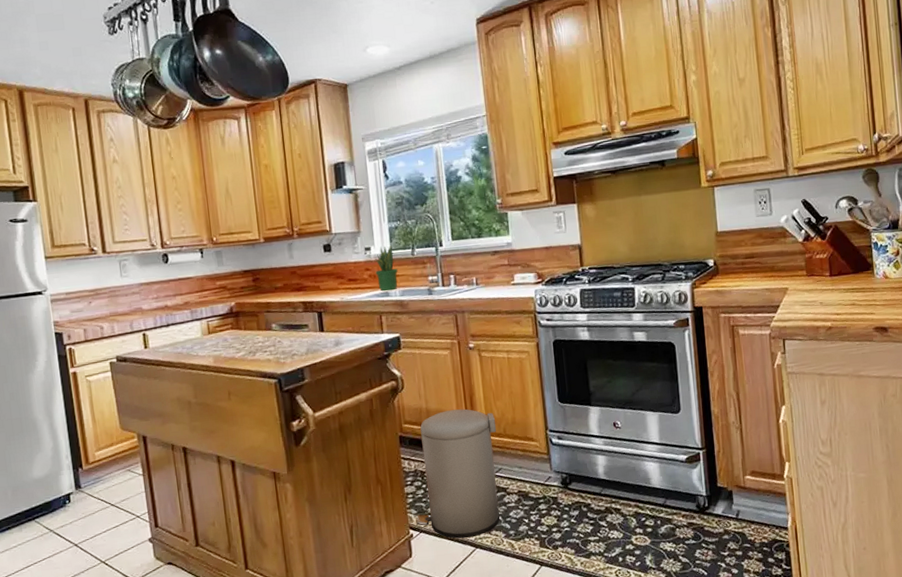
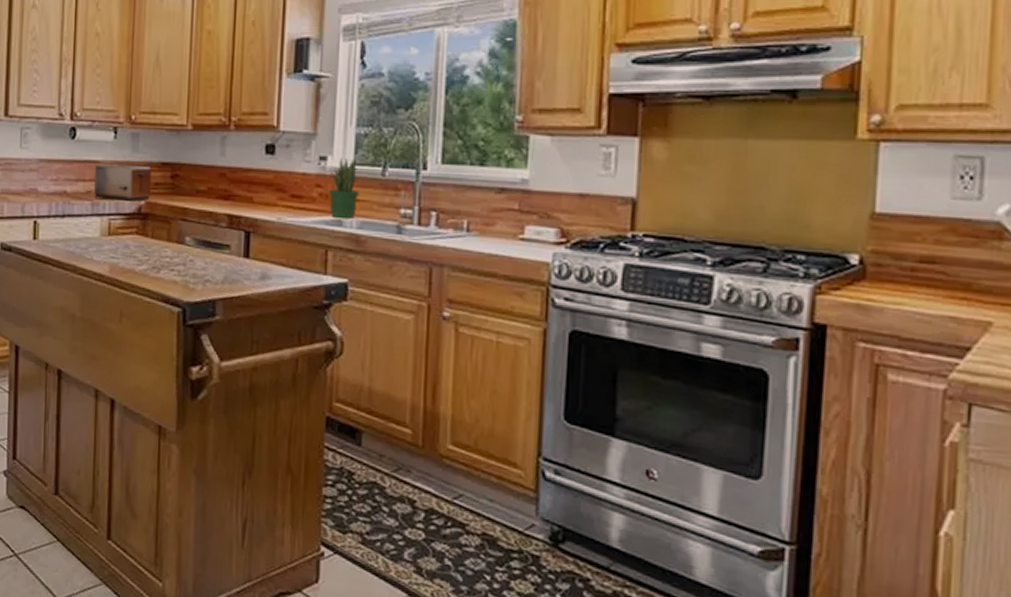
toaster: none [188,275,239,307] -> present [94,163,152,202]
pedal bin: present [417,409,501,538] -> none [333,396,465,580]

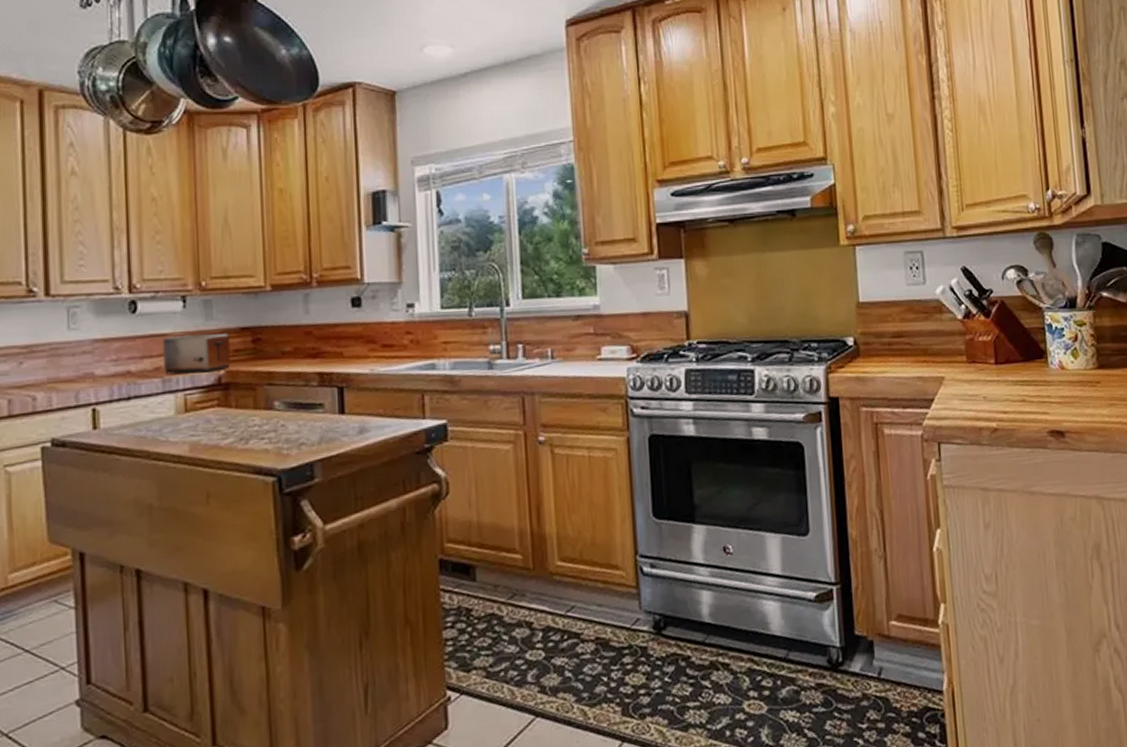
planter: present [328,157,359,220] -> none [419,302,449,363]

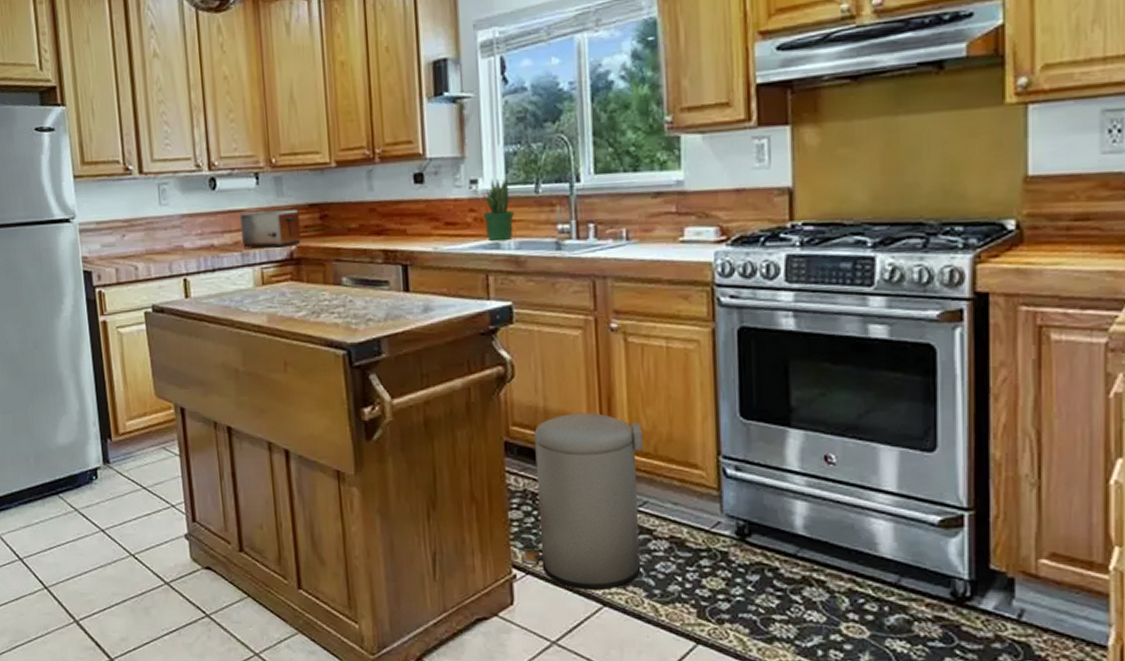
planter: none [419,302,449,363] -> present [483,177,514,242]
pedal bin: none [457,523,571,703] -> present [523,413,644,590]

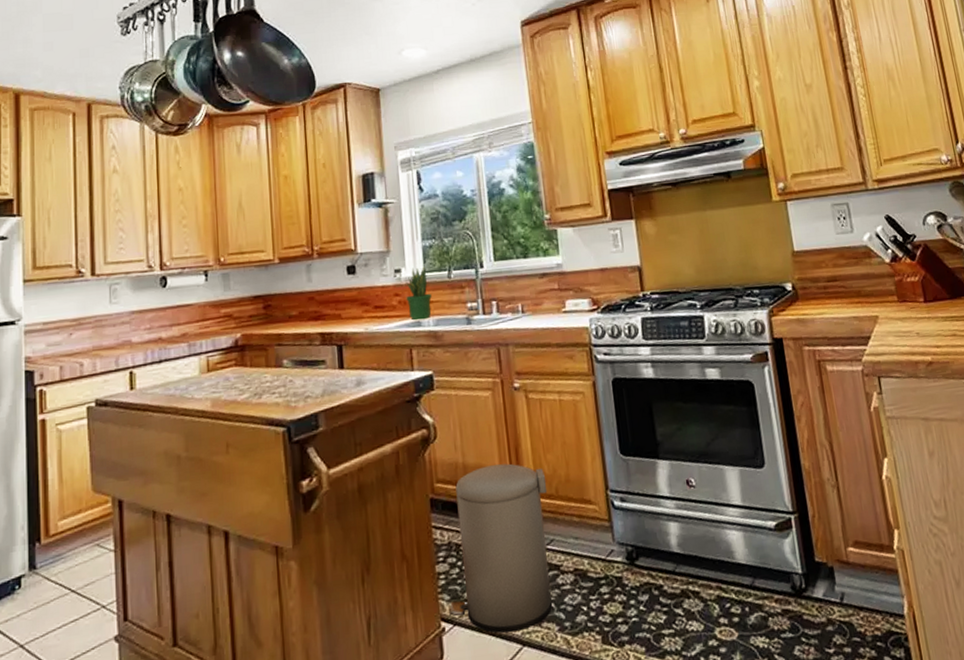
toaster: present [239,209,301,249] -> none [188,301,246,340]

